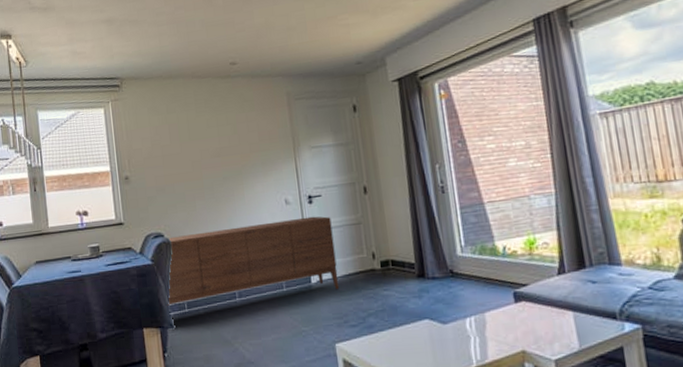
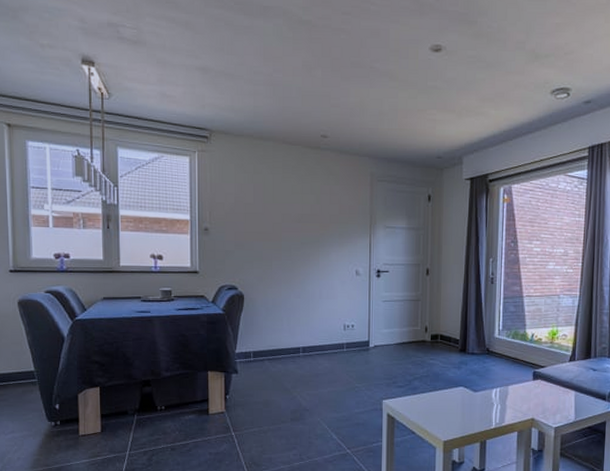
sideboard: present [167,216,340,306] -> none [234,288,394,355]

